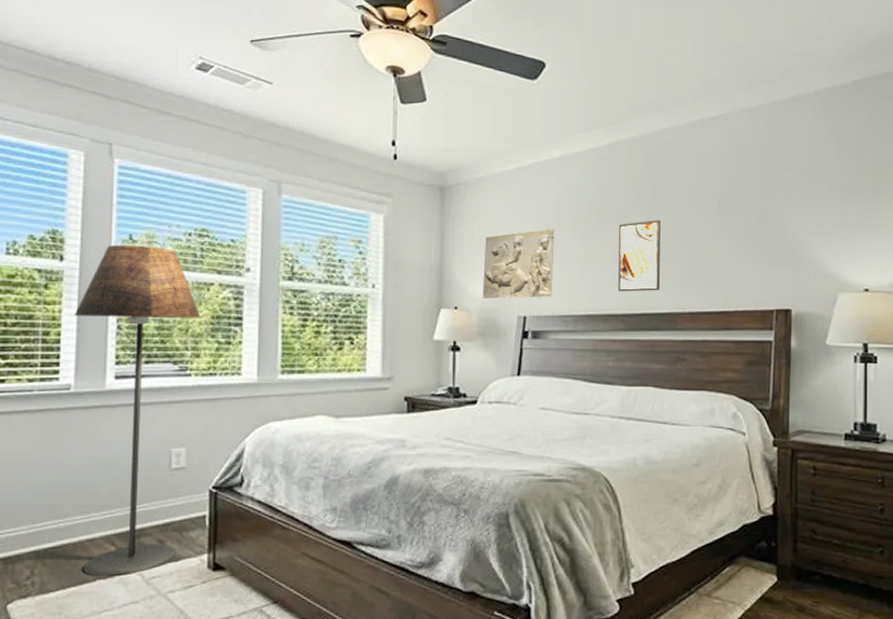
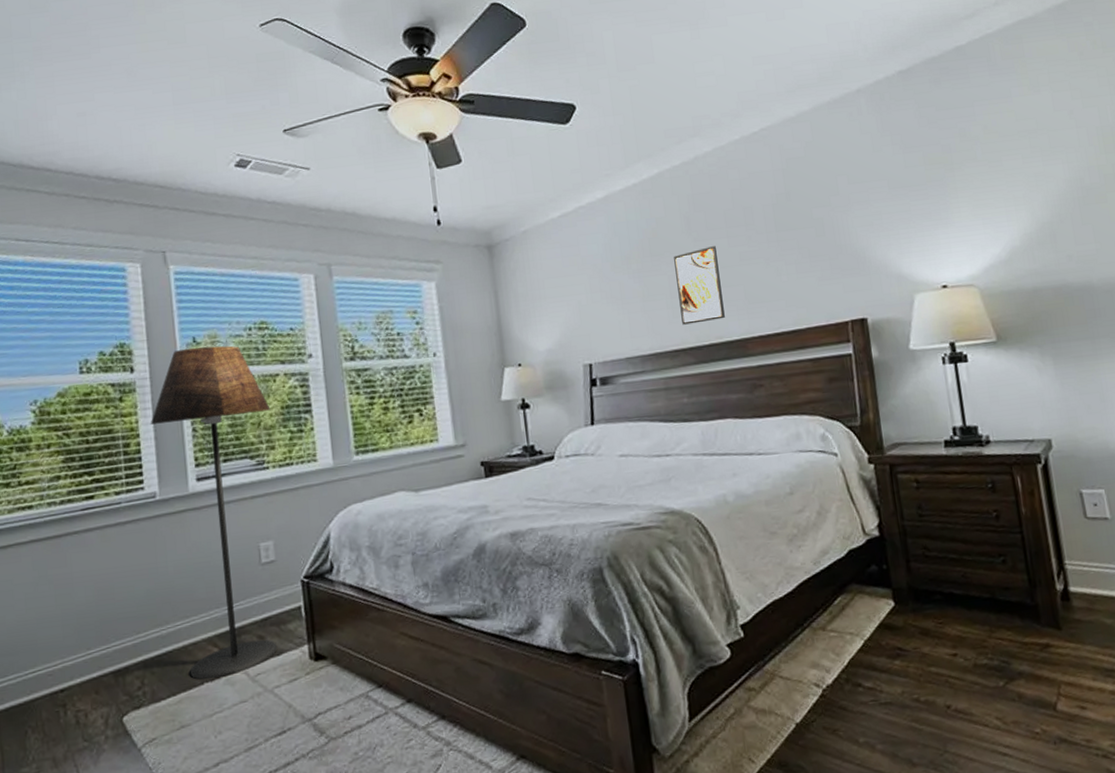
relief sculpture: present [482,229,555,299] -> none [539,271,616,351]

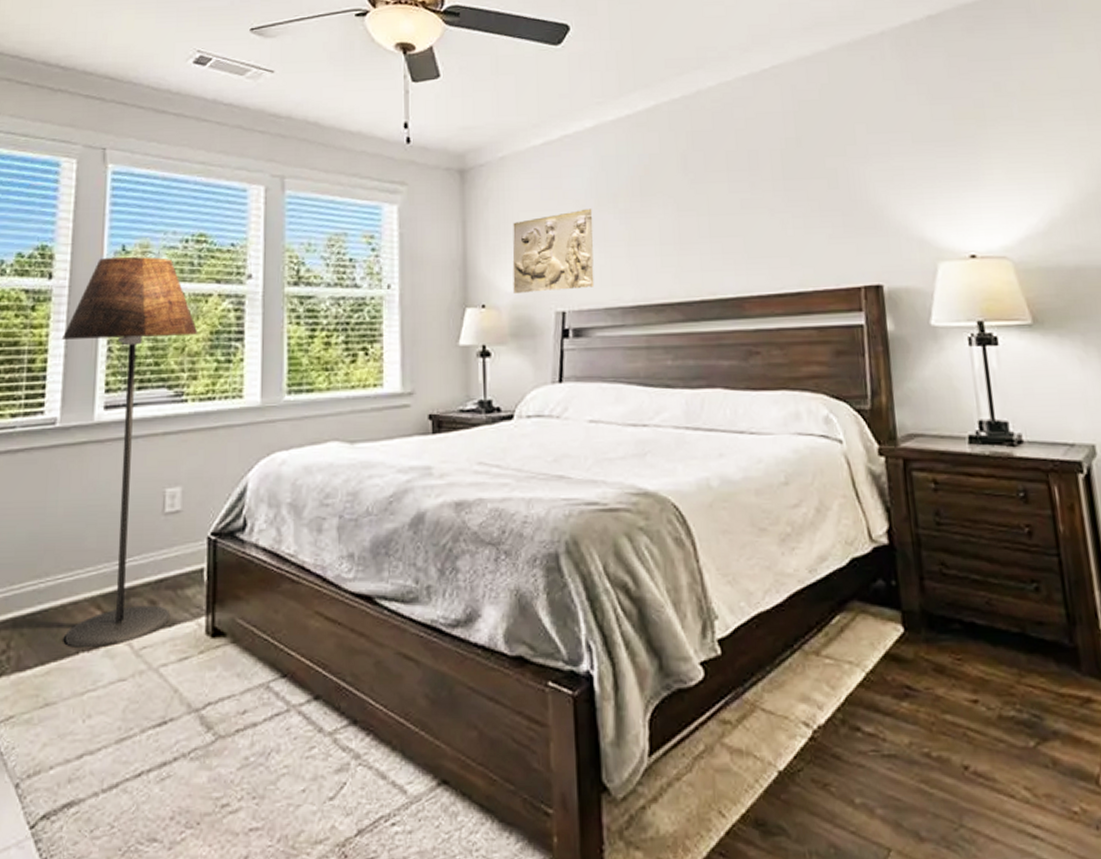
relief sculpture: none [539,271,616,351] -> present [512,208,595,293]
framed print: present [674,246,725,325] -> none [666,190,720,276]

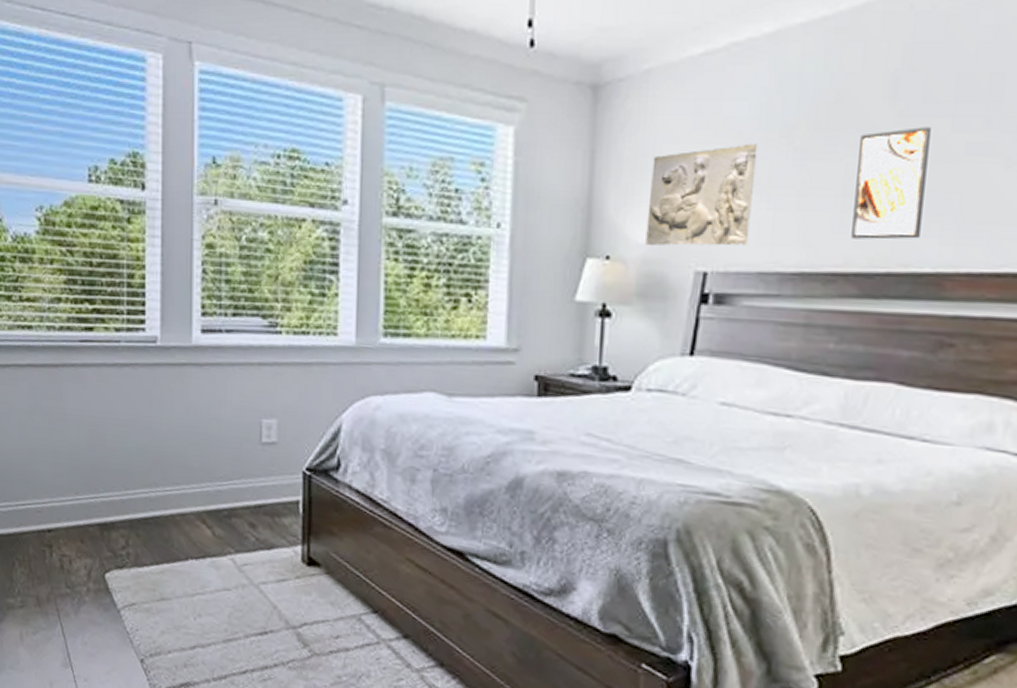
floor lamp: present [61,256,198,649] -> none [157,169,292,559]
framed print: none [666,190,720,276] -> present [851,127,931,240]

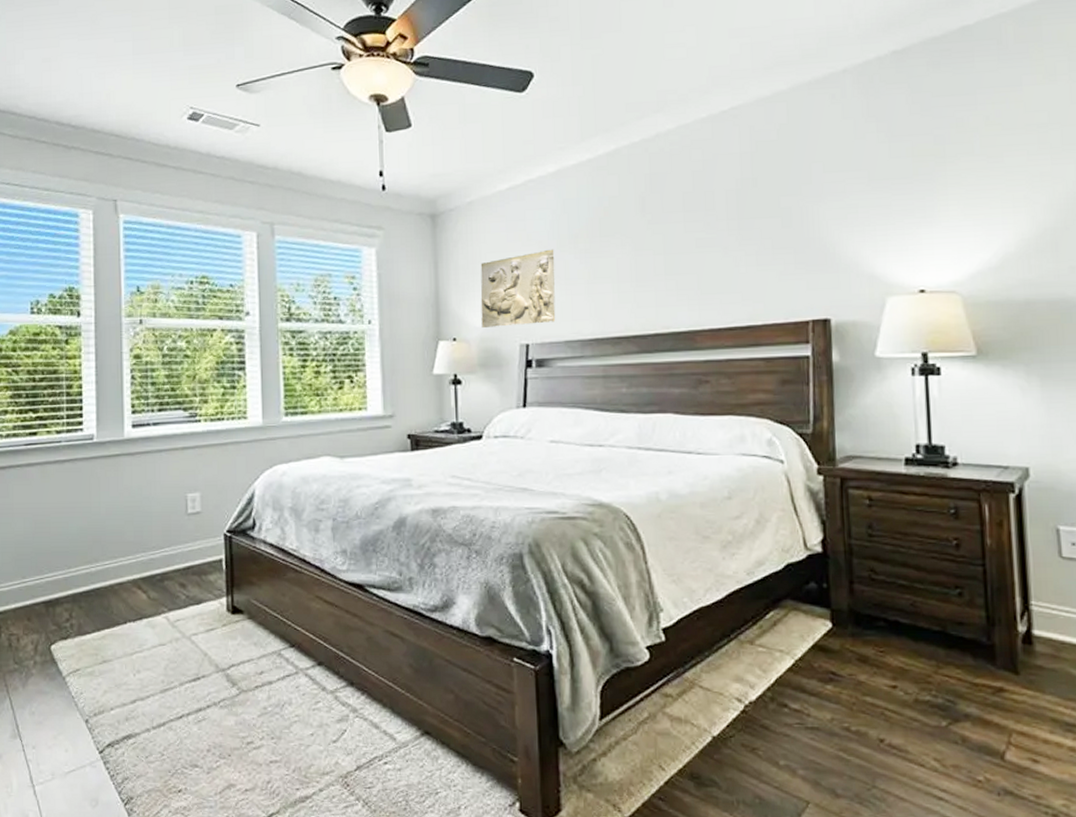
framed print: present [851,127,931,240] -> none [624,230,674,311]

